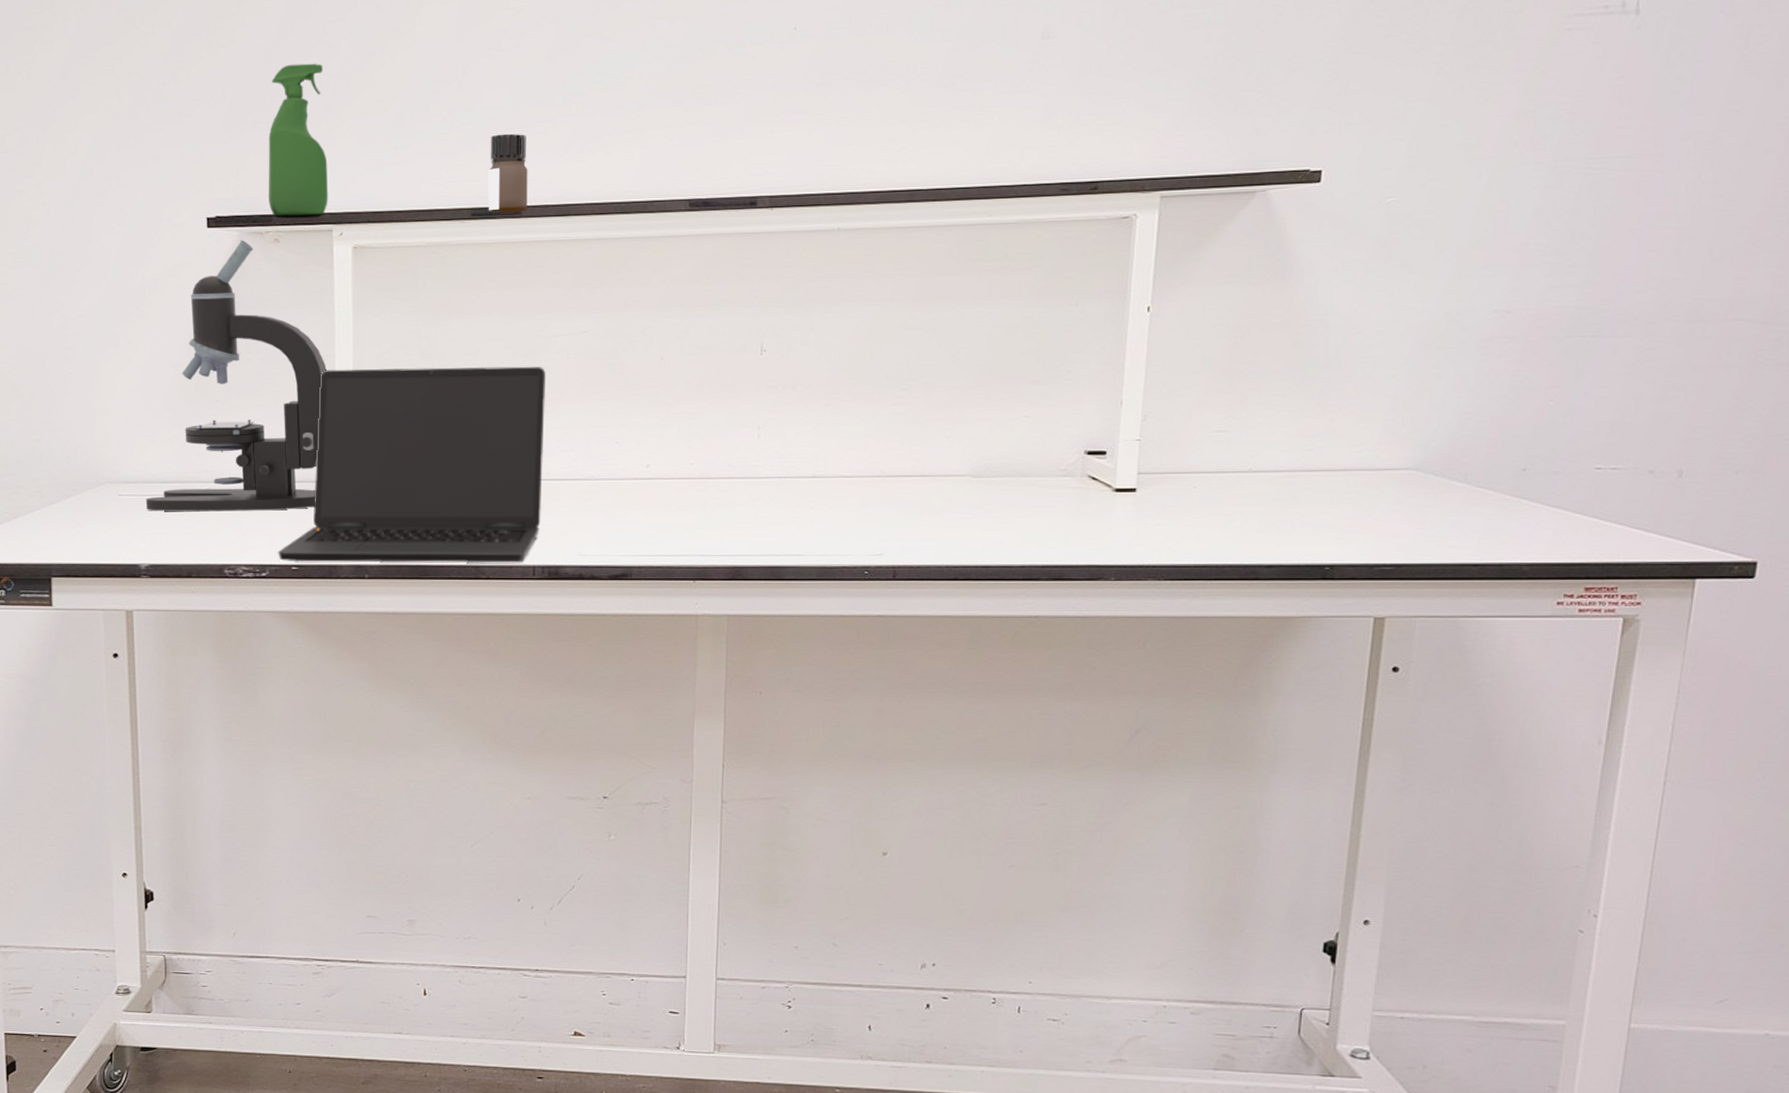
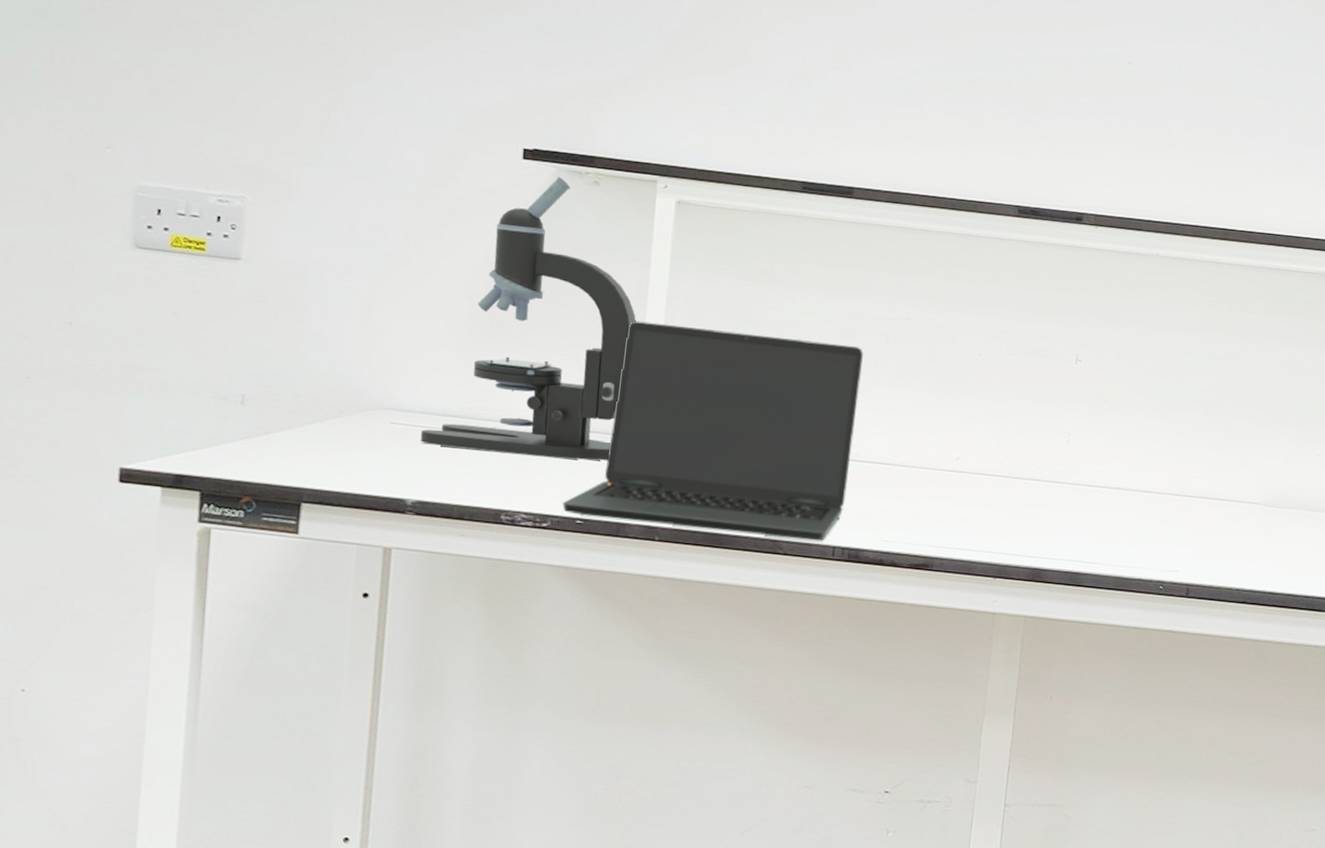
spray bottle: present [268,63,328,219] -> none [592,11,664,167]
bottle: present [488,133,528,213] -> none [820,114,864,193]

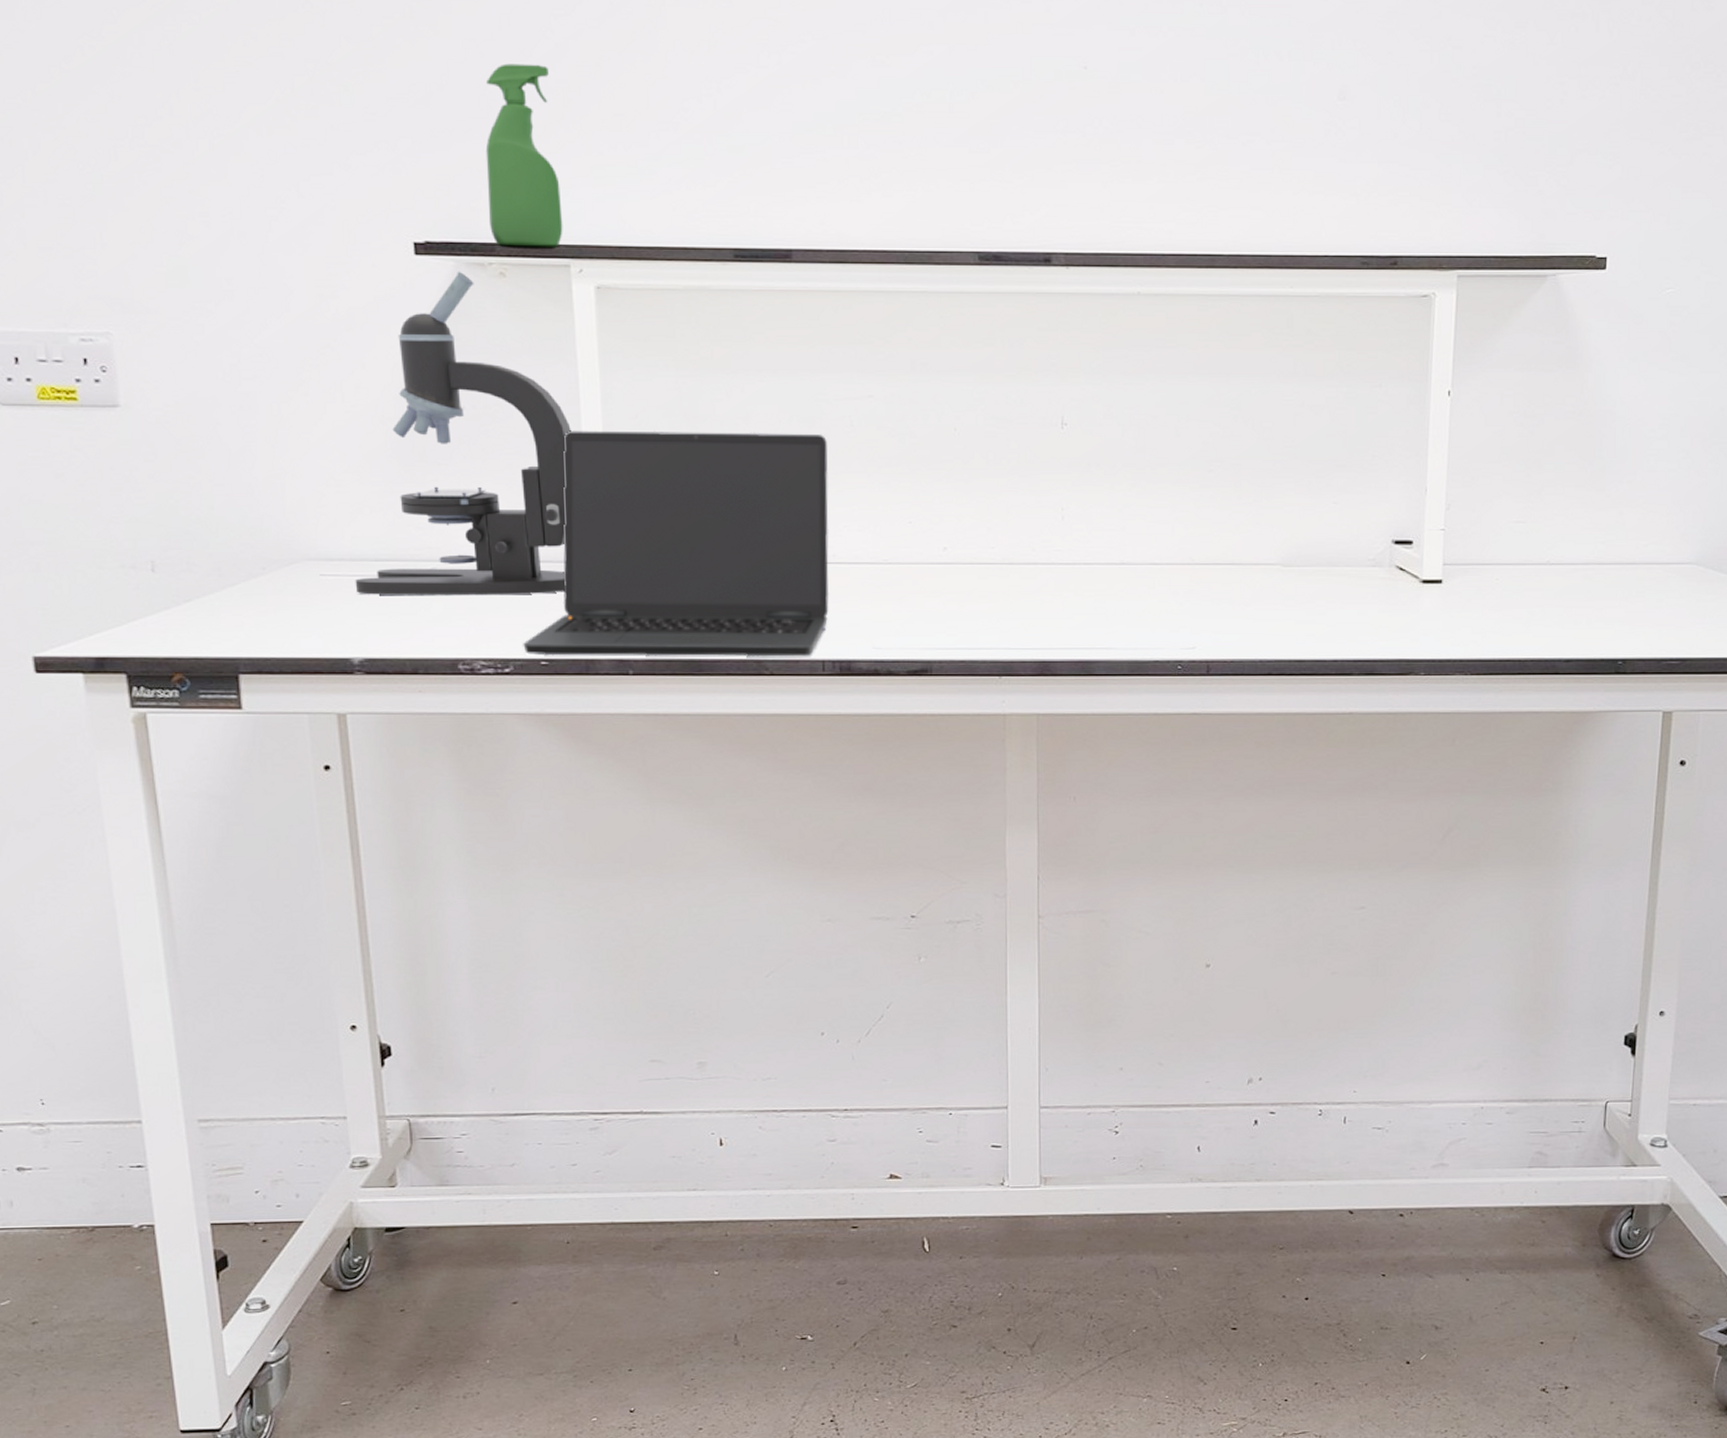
spray bottle: none [592,11,664,167] -> present [485,63,563,250]

